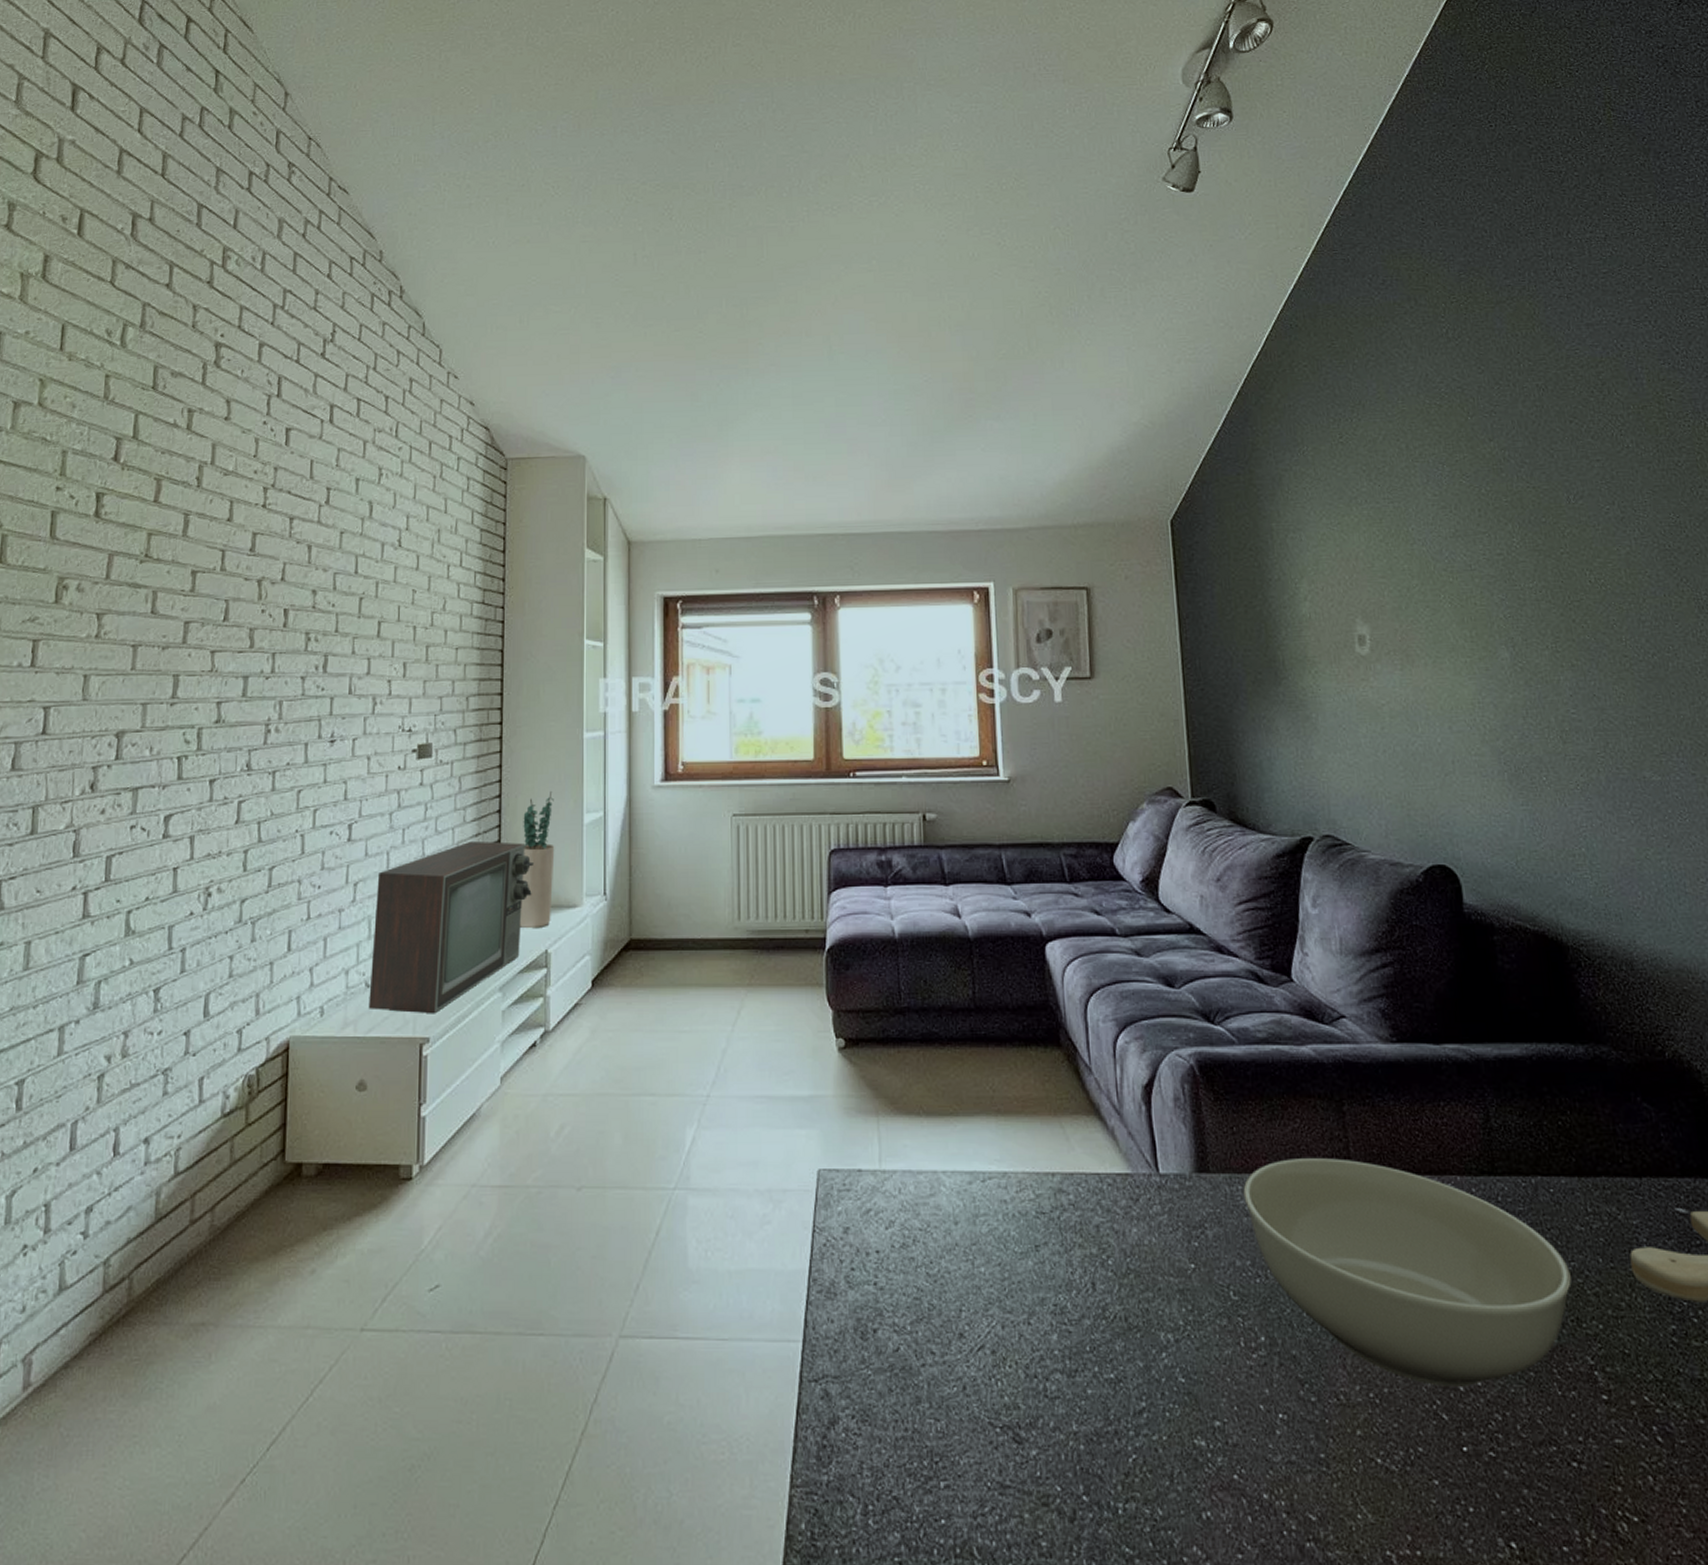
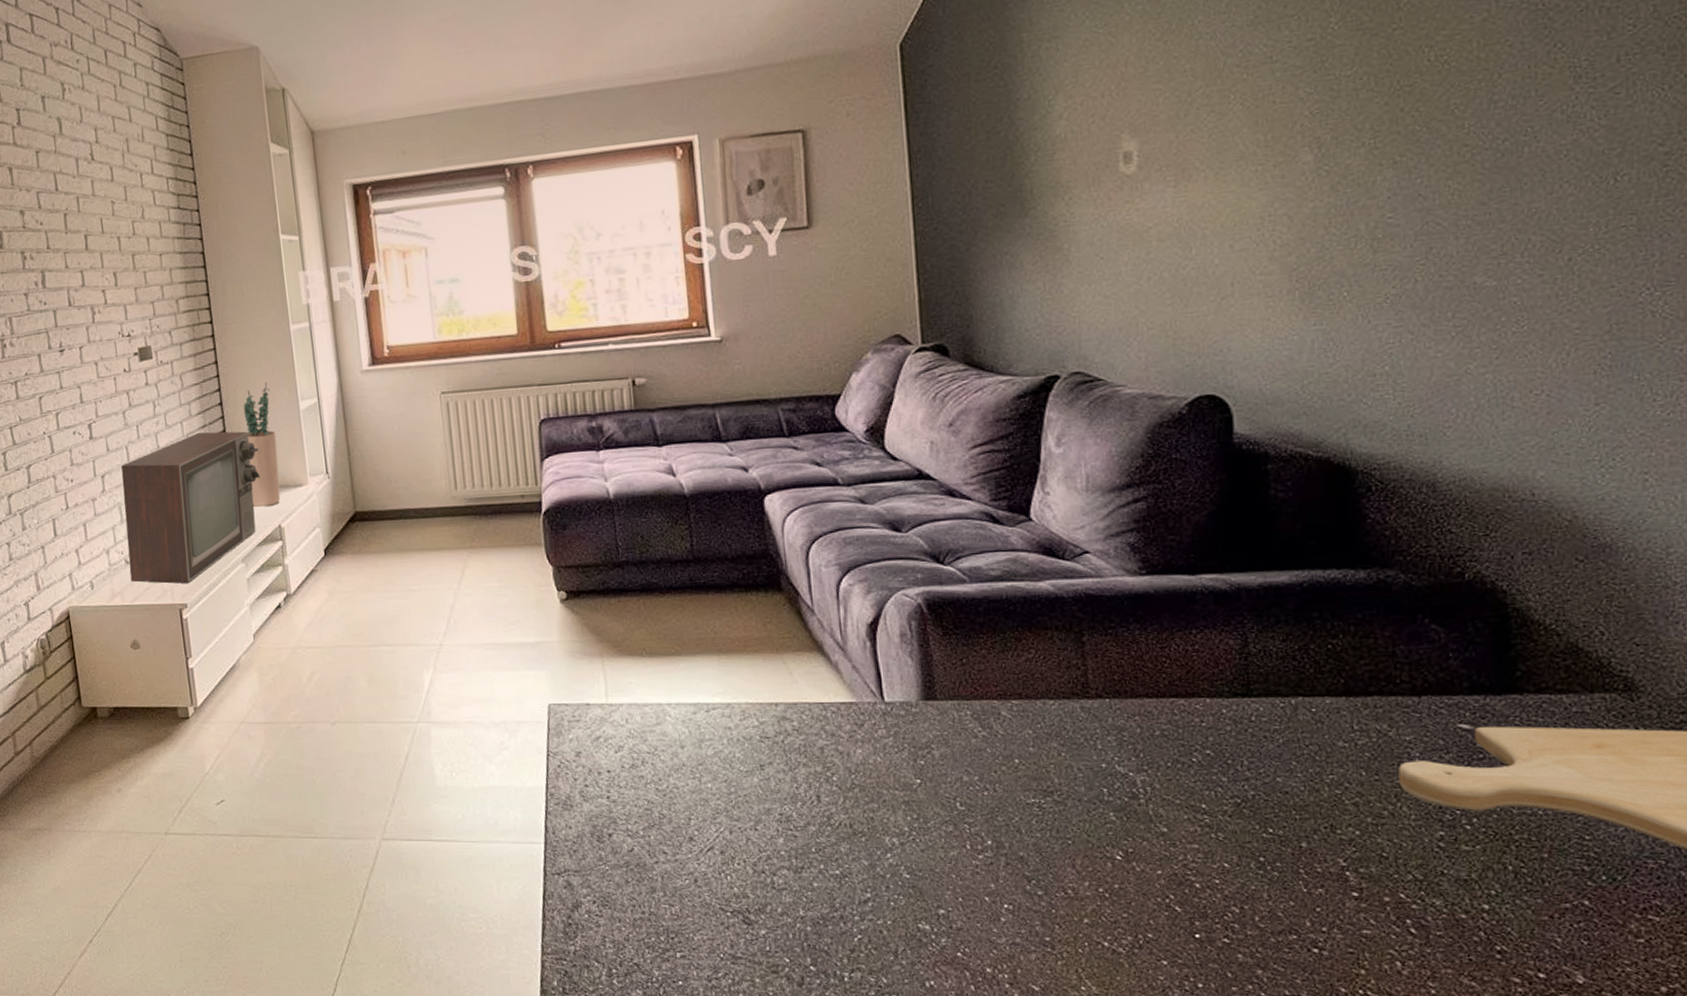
bowl: present [1243,1157,1571,1387] -> none [972,684,1328,884]

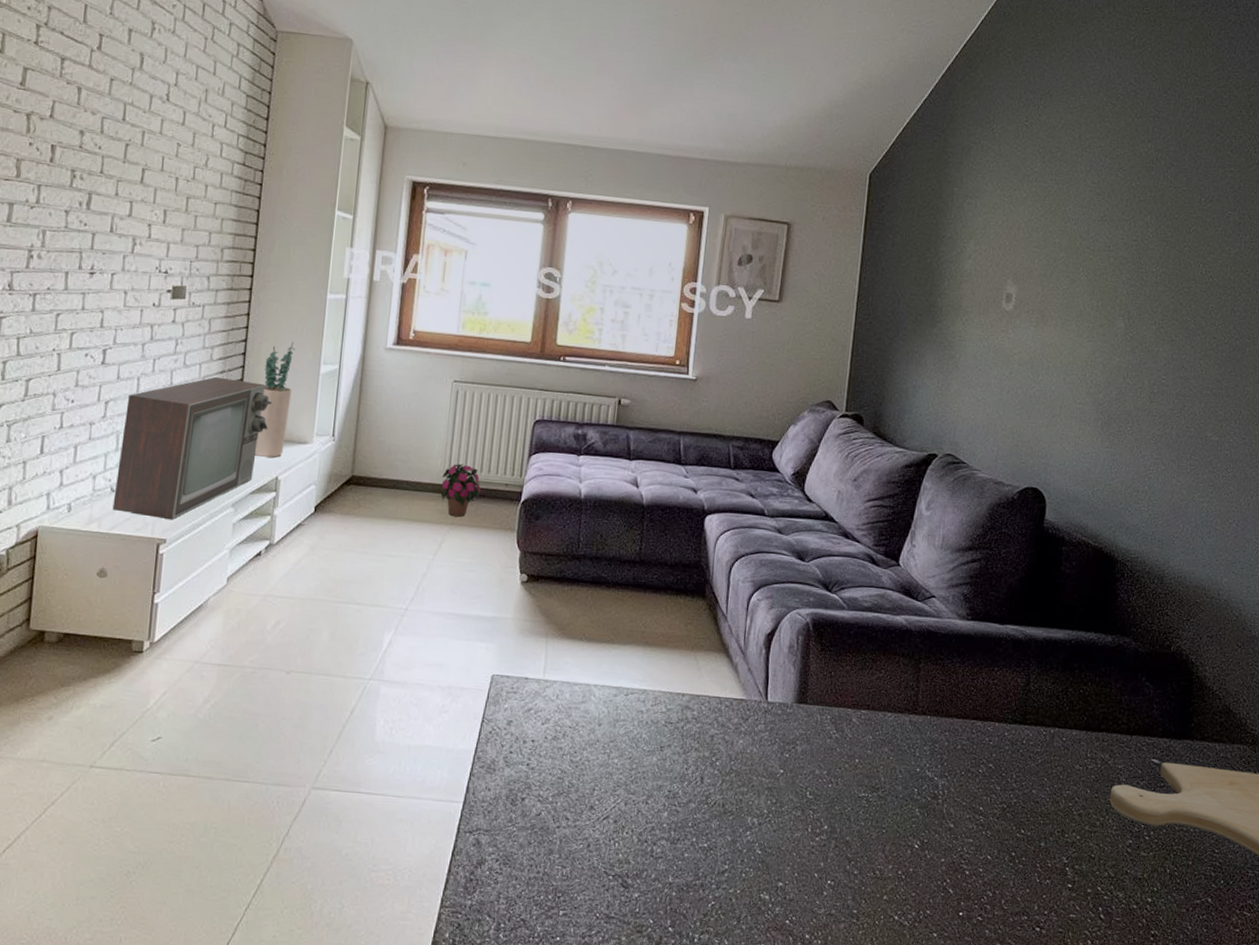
potted flower: none [449,480,495,540] -> present [438,463,481,518]

